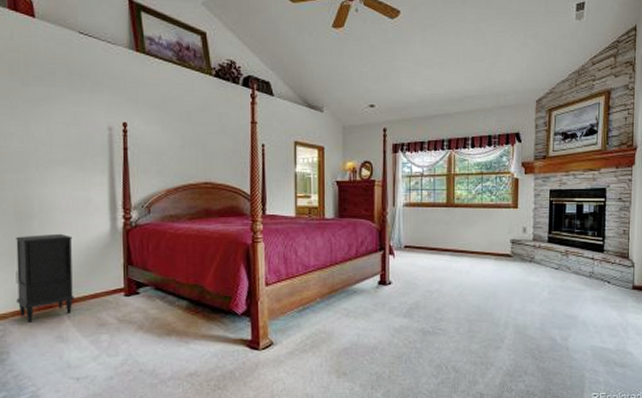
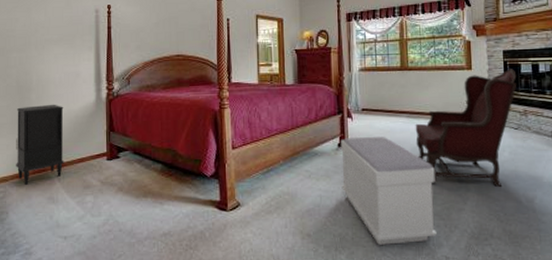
bench: none [380,274,475,383] -> present [341,136,437,245]
armchair: none [457,208,561,327] -> present [415,69,517,188]

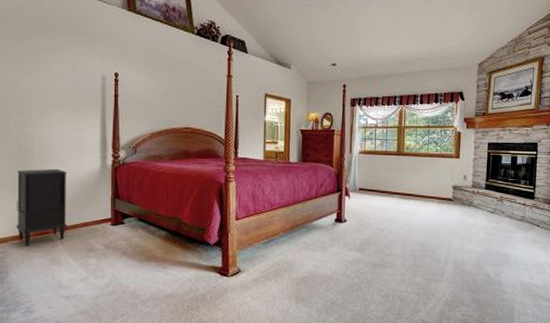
bench: present [341,136,437,245] -> none [335,213,419,309]
armchair: present [415,69,517,188] -> none [405,159,498,263]

